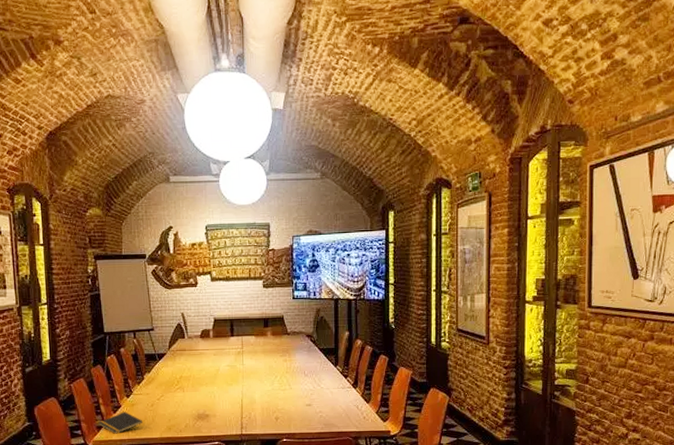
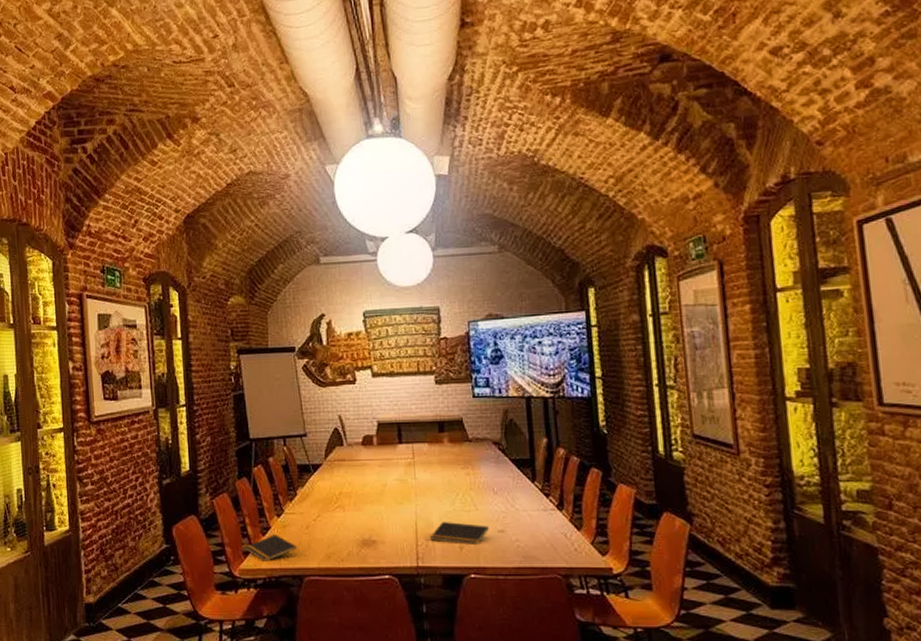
notepad: none [253,399,299,416] -> present [430,522,489,545]

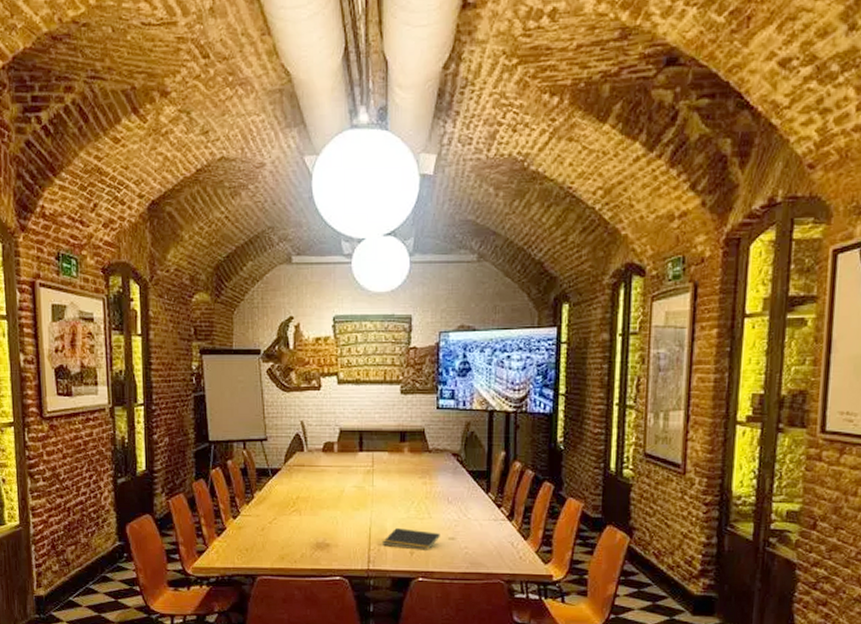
notepad: present [245,534,296,561] -> none [199,535,251,561]

